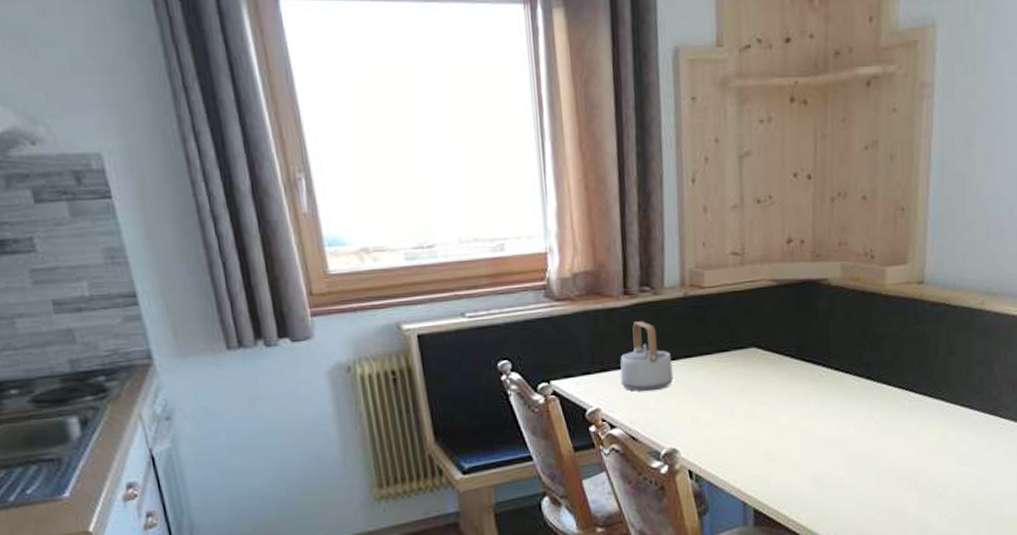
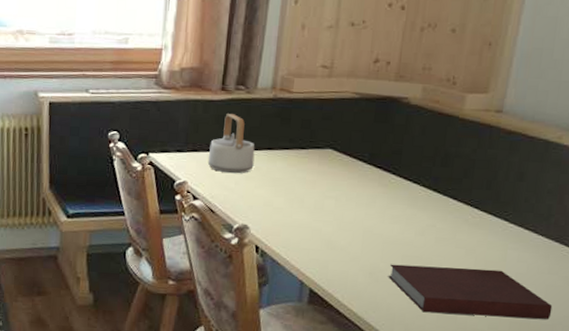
notebook: none [833,454,996,513] -> present [388,264,553,320]

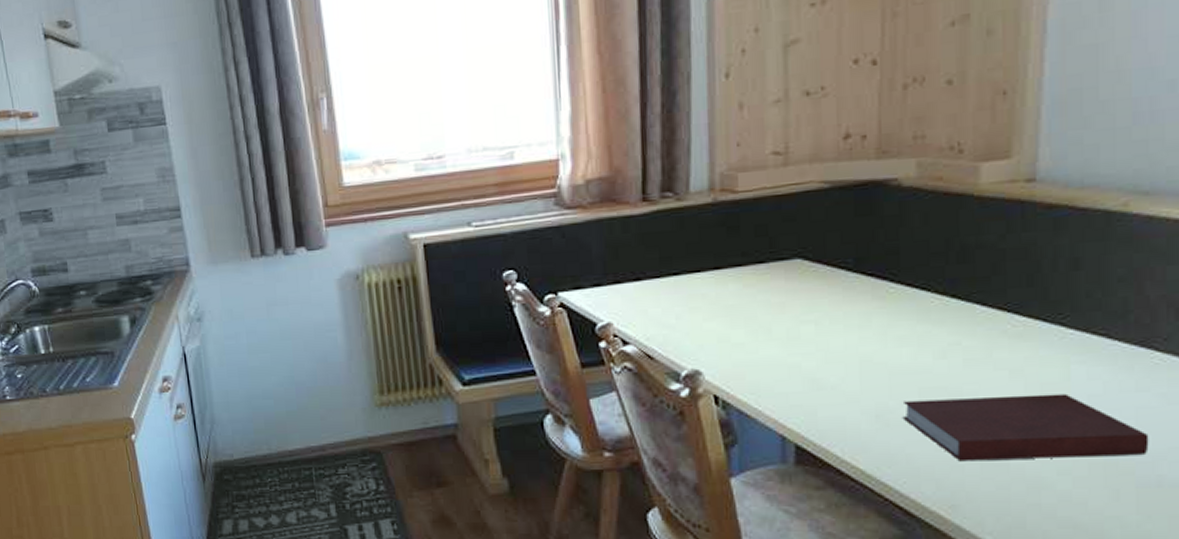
teapot: present [207,114,255,174] -> none [635,229,698,306]

